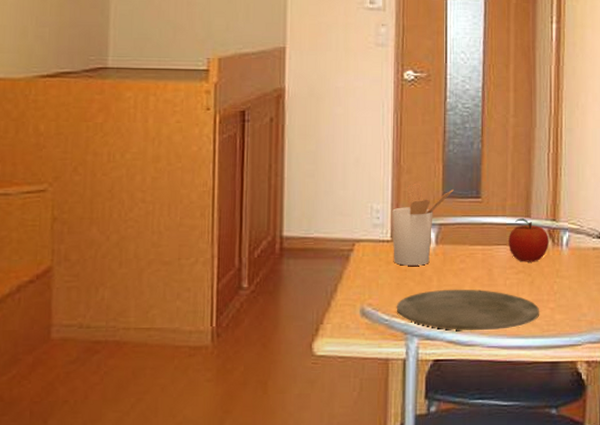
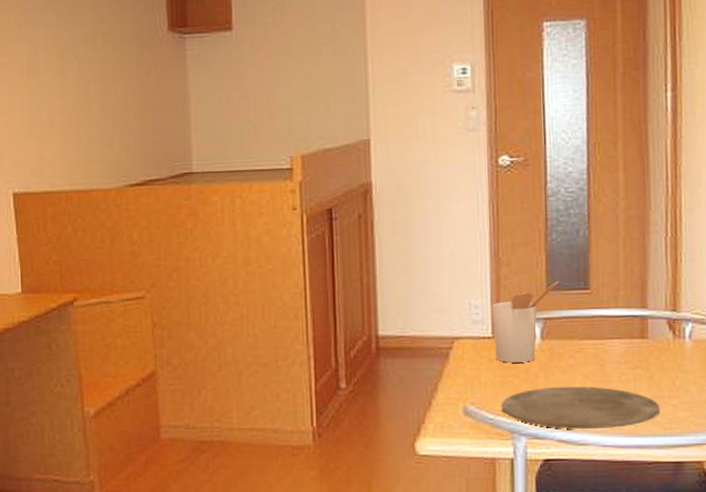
fruit: present [509,218,550,262] -> none [622,310,670,357]

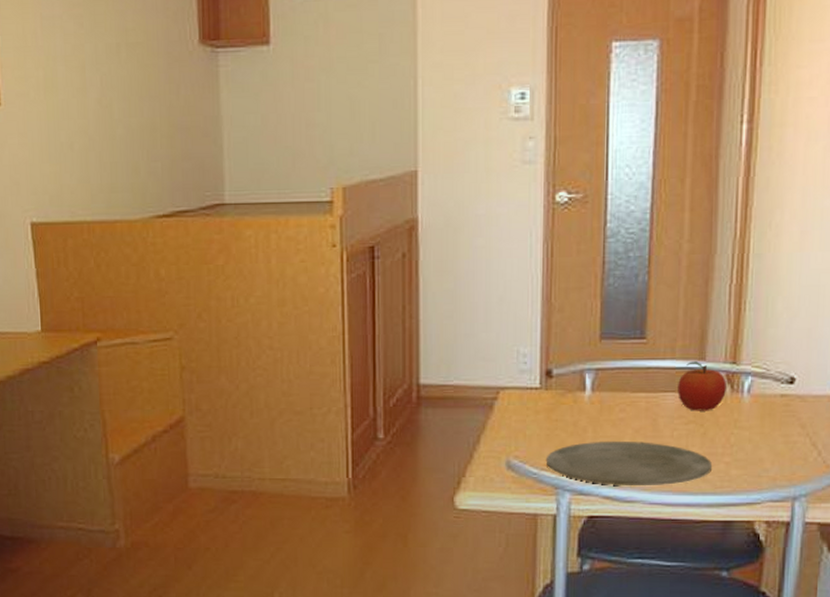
utensil holder: present [492,275,559,363] -> none [541,322,614,415]
fruit: none [622,310,670,357] -> present [678,361,727,411]

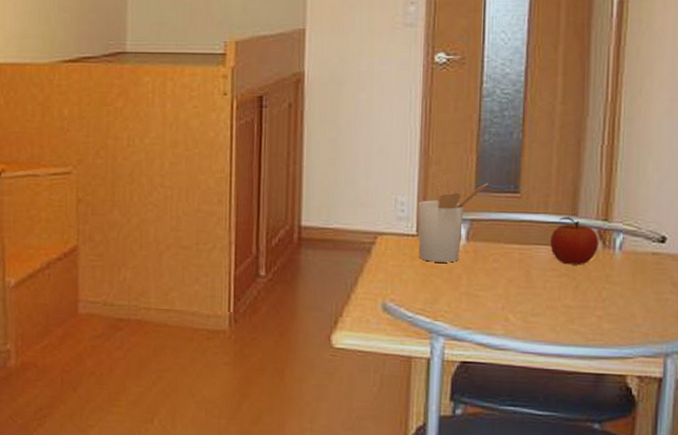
utensil holder: none [541,322,614,415] -> present [418,174,488,263]
plate: present [545,440,712,487] -> none [420,289,584,336]

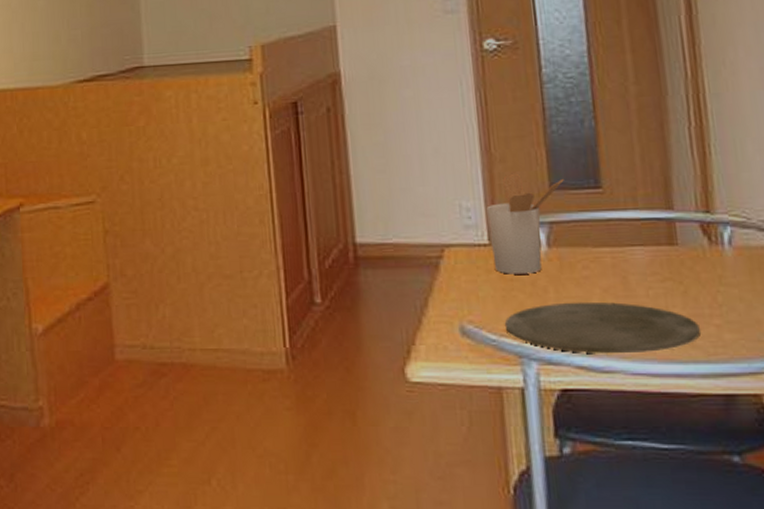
plate: none [420,289,584,336] -> present [504,301,700,354]
fruit: present [550,217,599,265] -> none [645,211,704,267]

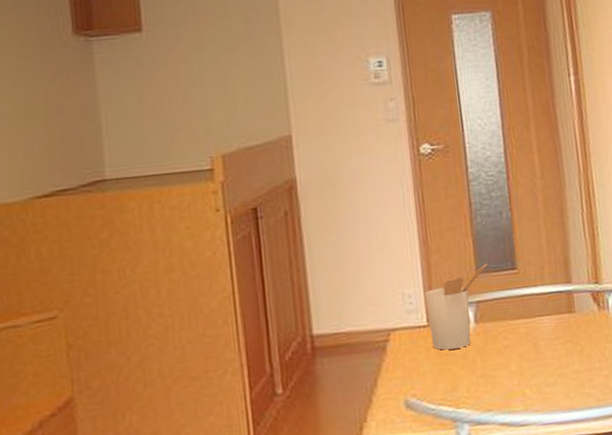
plate: present [504,301,700,354] -> none [441,365,593,412]

